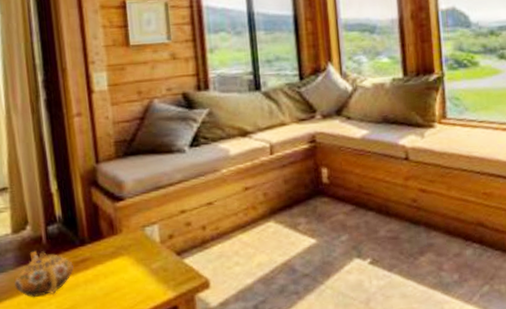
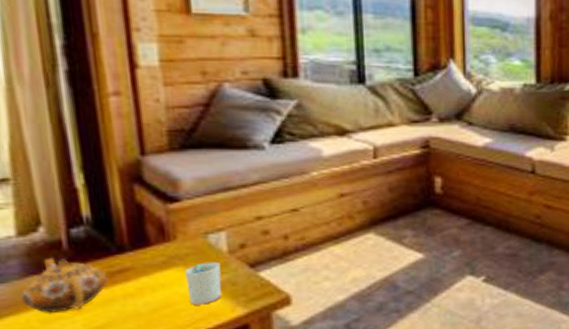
cup: none [129,251,156,290] -> present [185,261,222,306]

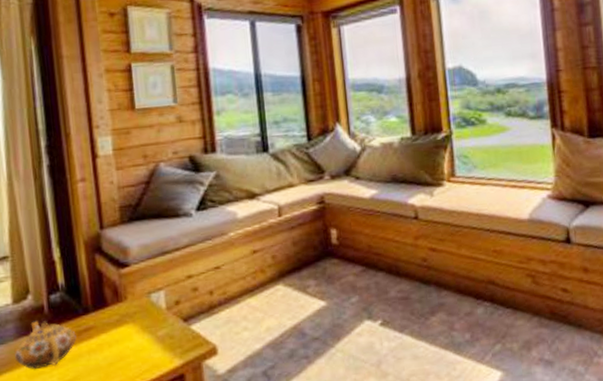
cup: present [185,261,222,306] -> none [134,318,162,358]

